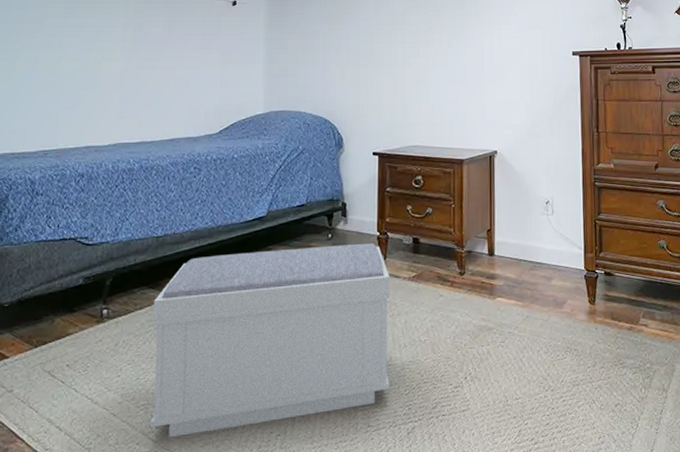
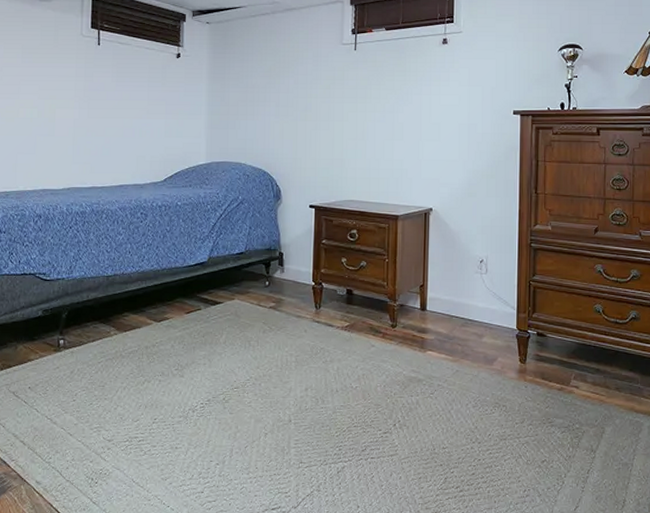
bench: present [149,243,390,437] -> none [102,292,323,458]

